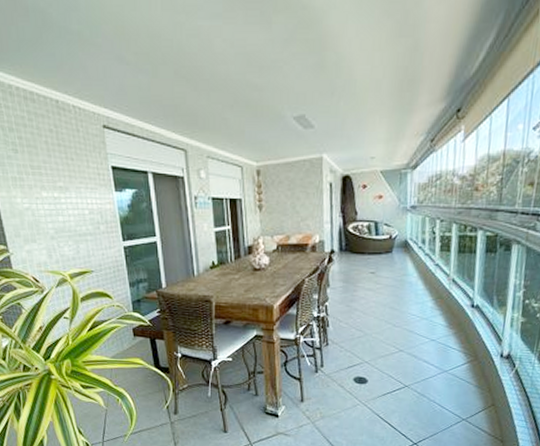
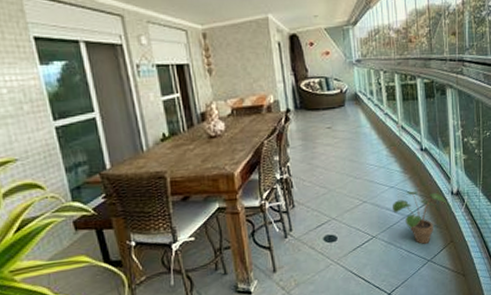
potted plant: none [430,347,494,402] -> present [392,191,447,244]

